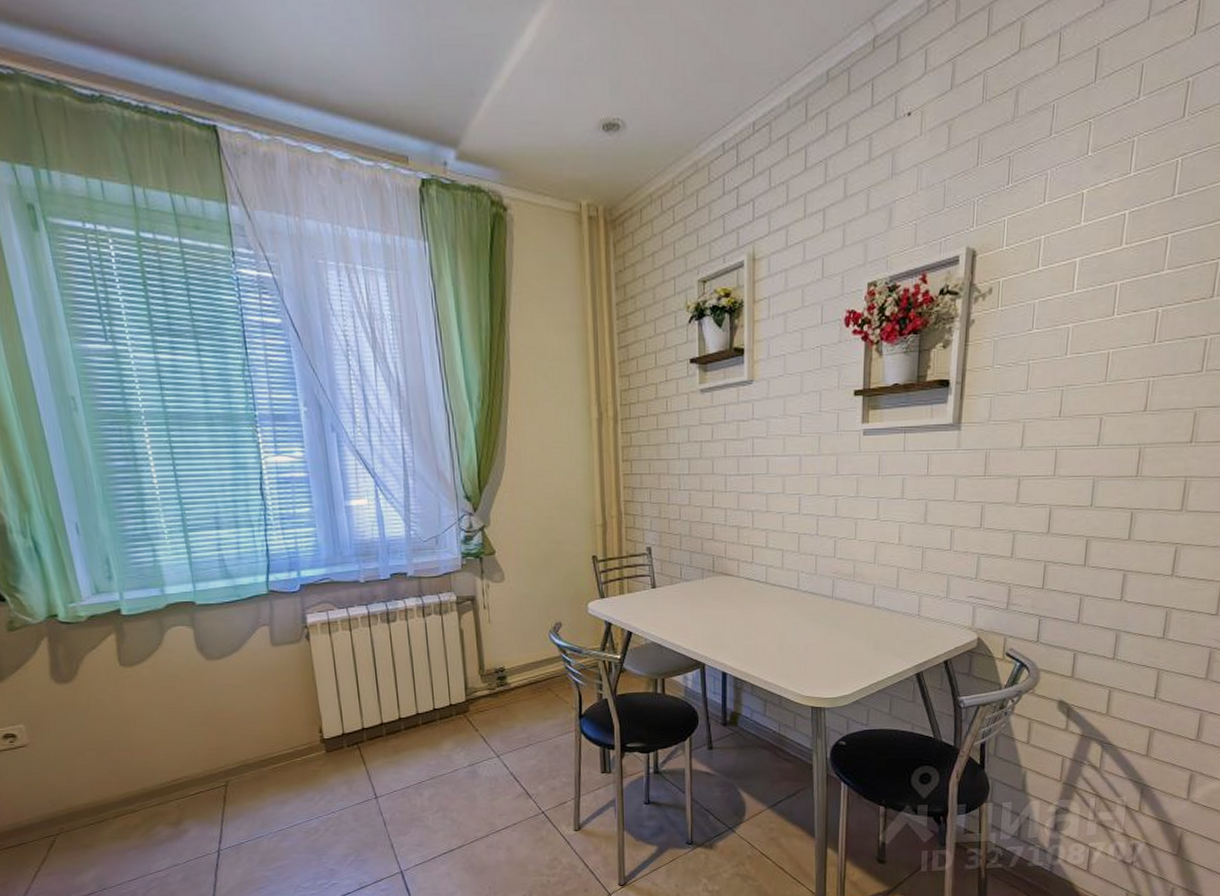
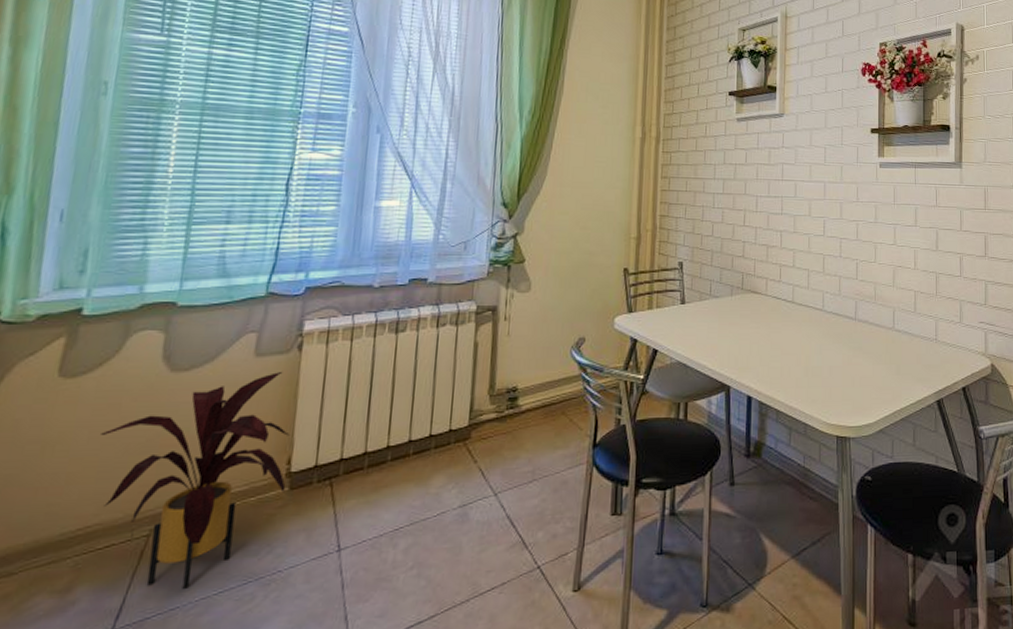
house plant: none [167,659,323,823] -> present [101,372,290,589]

